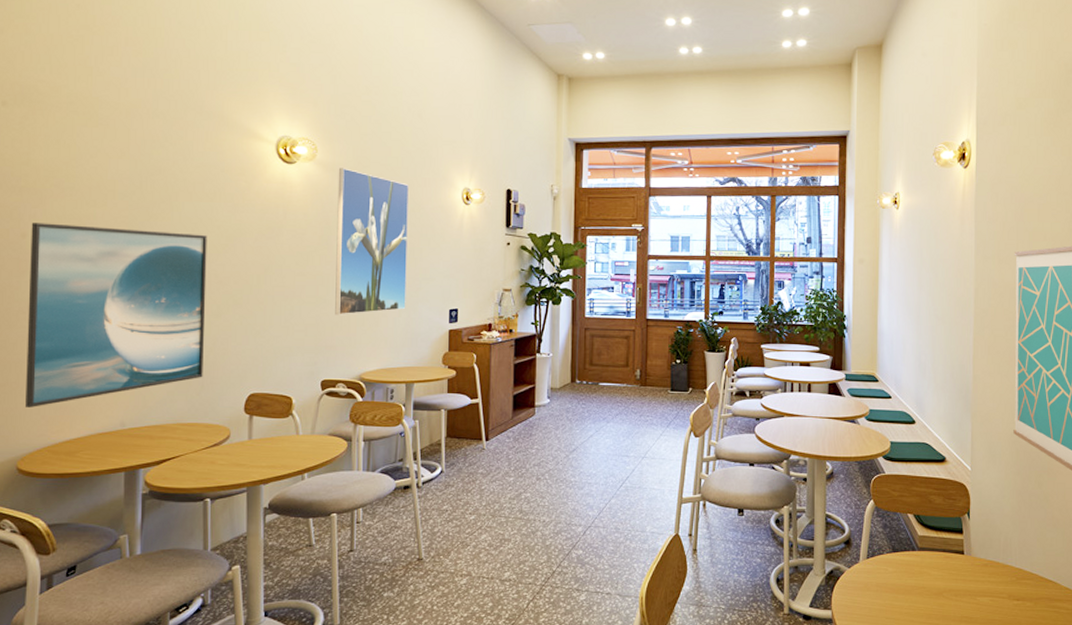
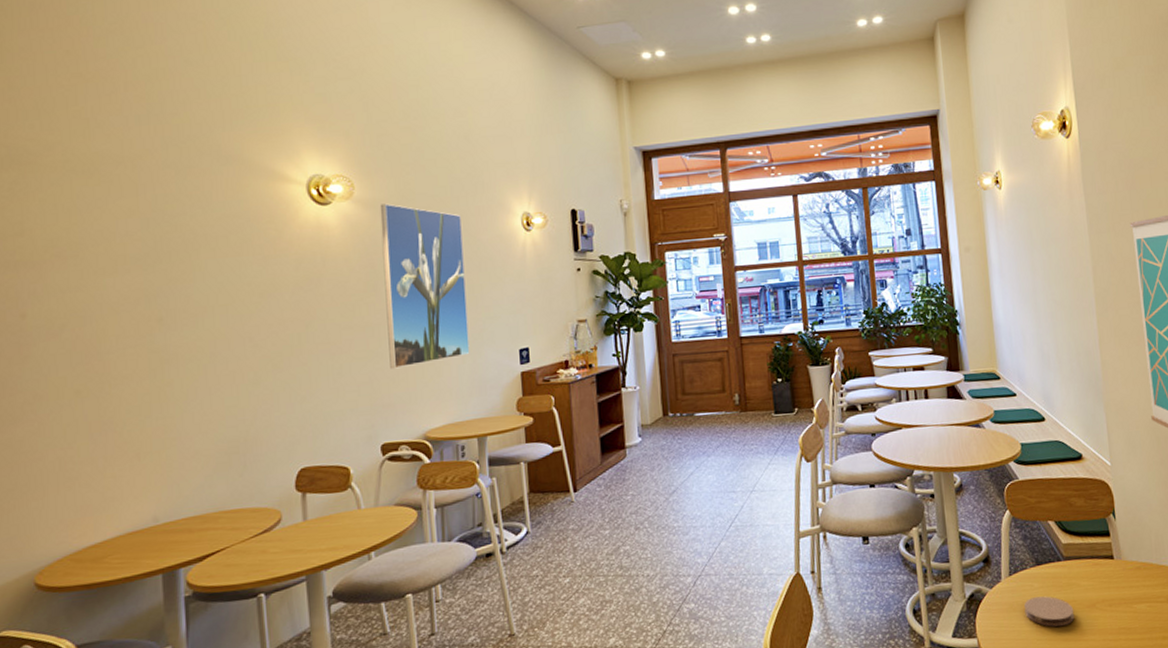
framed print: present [26,223,207,407] -> none [31,293,245,513]
coaster: none [877,580,922,608] -> present [1024,596,1075,627]

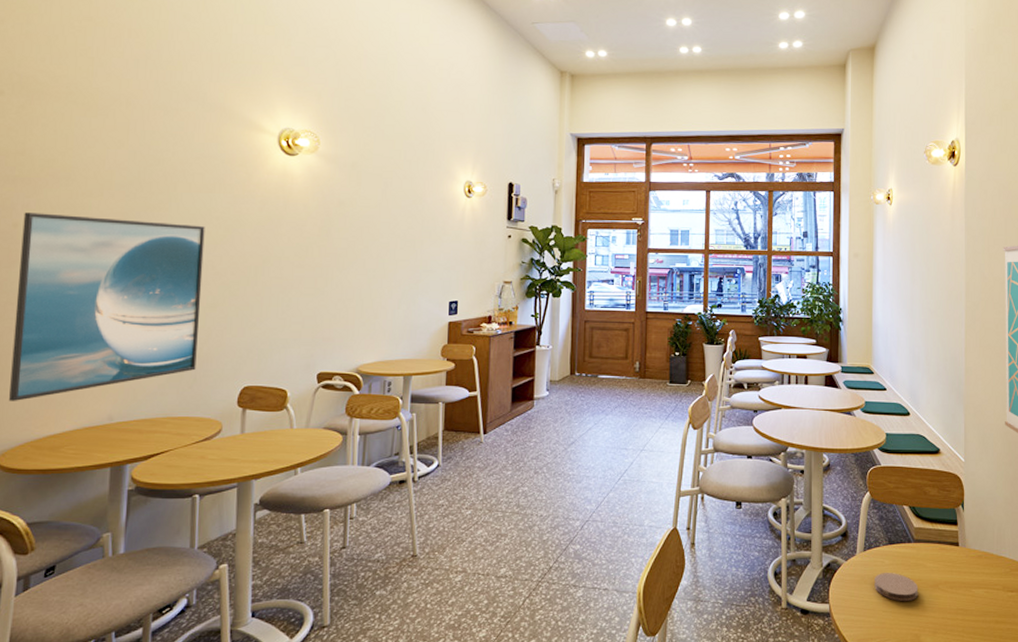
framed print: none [31,293,245,513] -> present [9,212,205,401]
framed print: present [380,203,470,369] -> none [333,160,411,307]

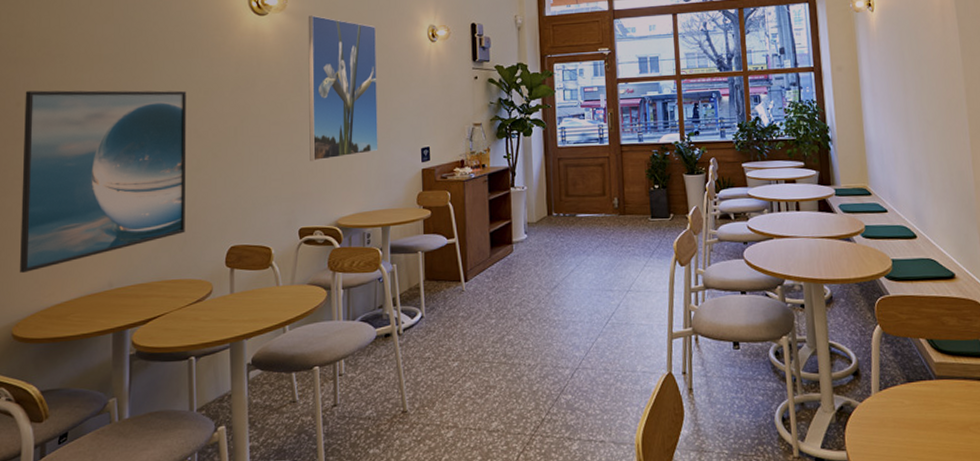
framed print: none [333,160,411,307] -> present [308,15,378,162]
coaster: present [874,573,919,601] -> none [894,414,947,446]

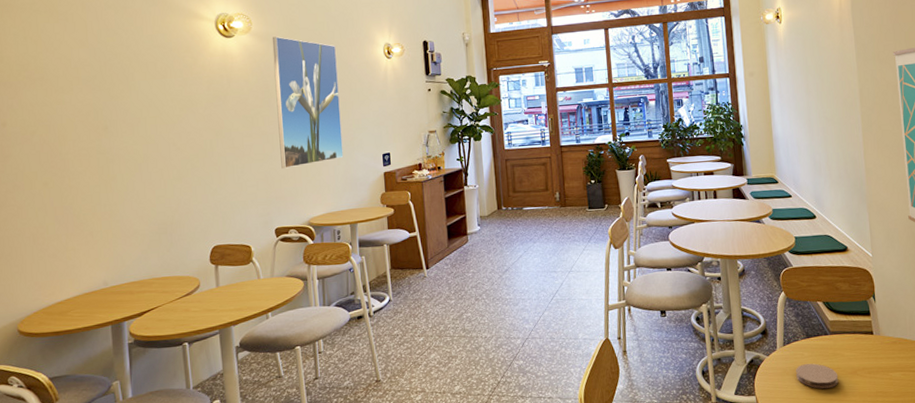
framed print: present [20,90,187,273] -> none [9,108,171,276]
coaster: none [894,414,947,446] -> present [796,363,839,389]

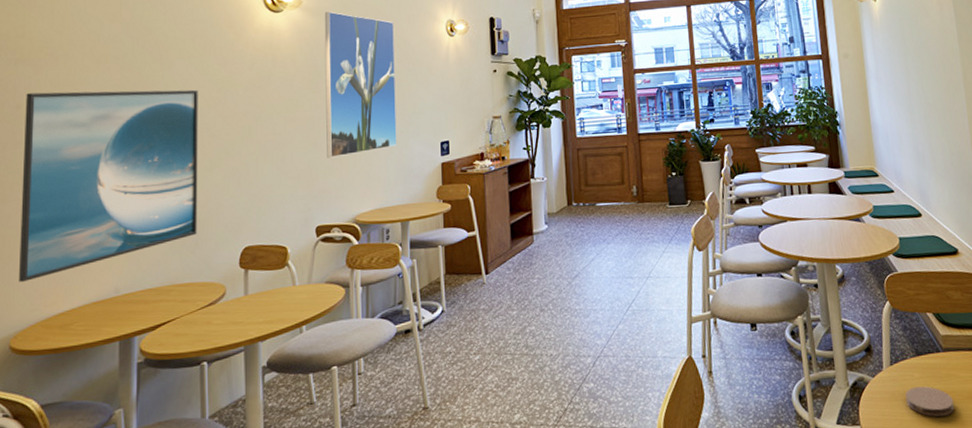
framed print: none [9,108,171,276] -> present [19,89,198,282]

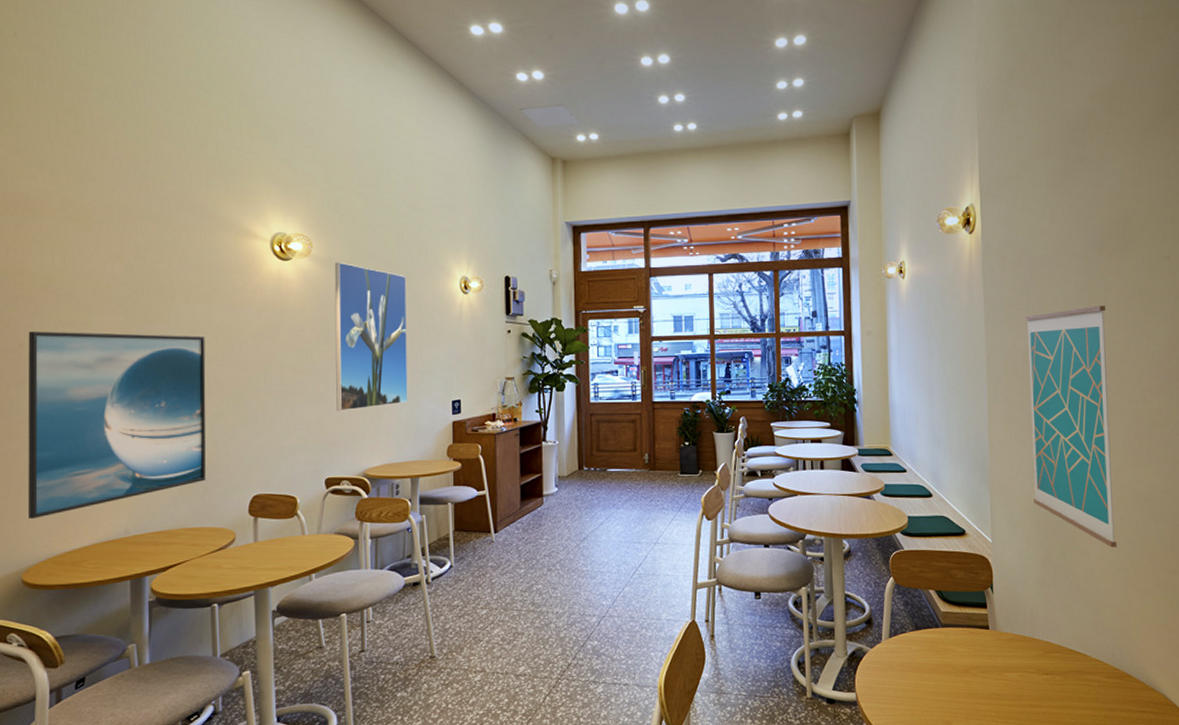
coaster: present [905,386,955,417] -> none [902,659,949,687]

